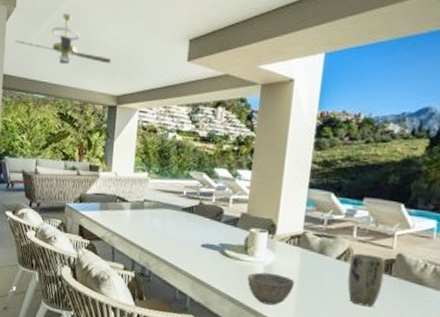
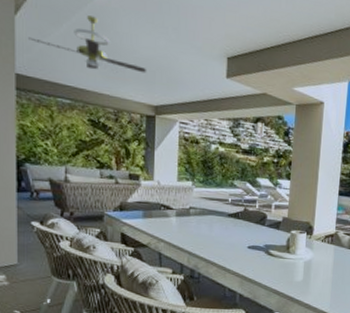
bowl: present [247,272,295,306] -> none [290,267,330,295]

